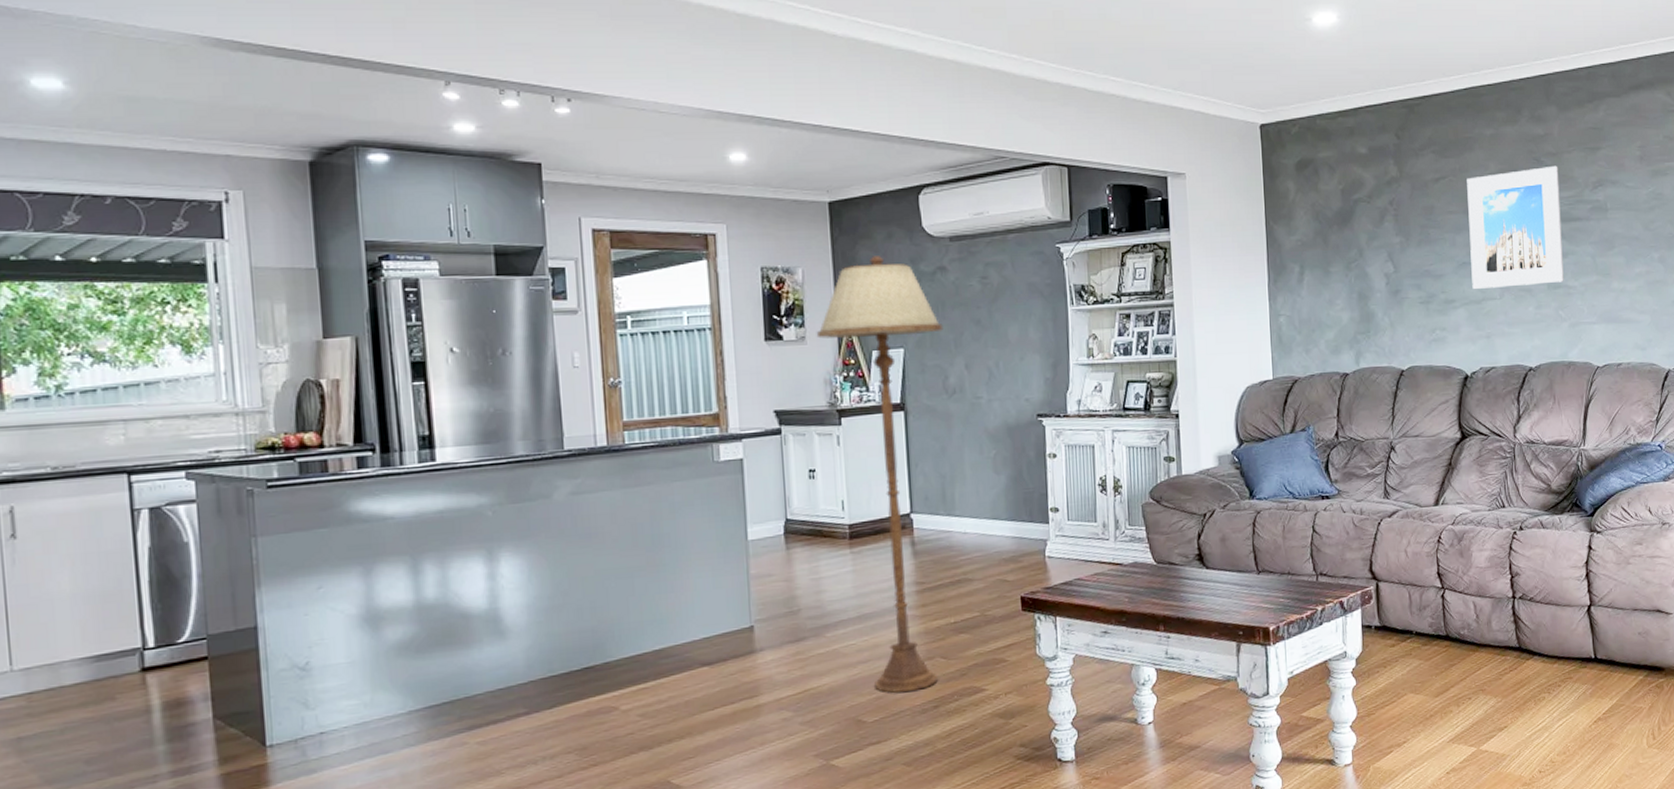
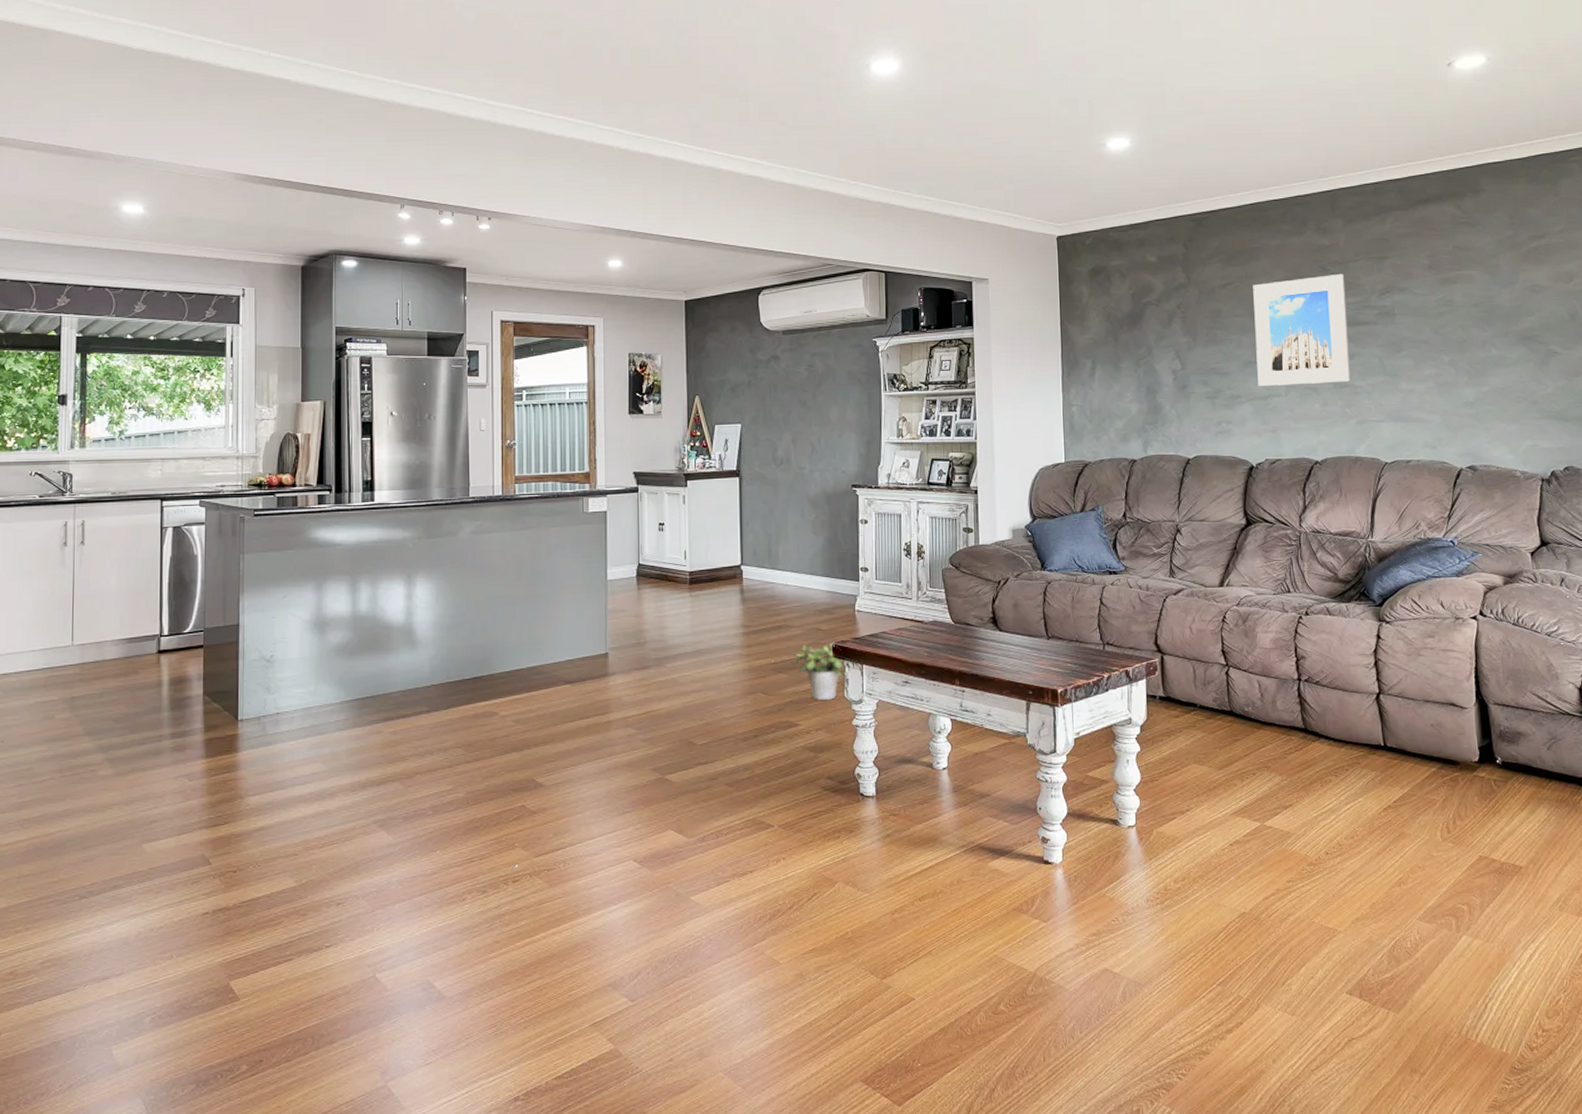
floor lamp: present [816,256,943,694] -> none [670,346,774,722]
potted plant: none [974,595,1034,660] -> present [791,643,843,701]

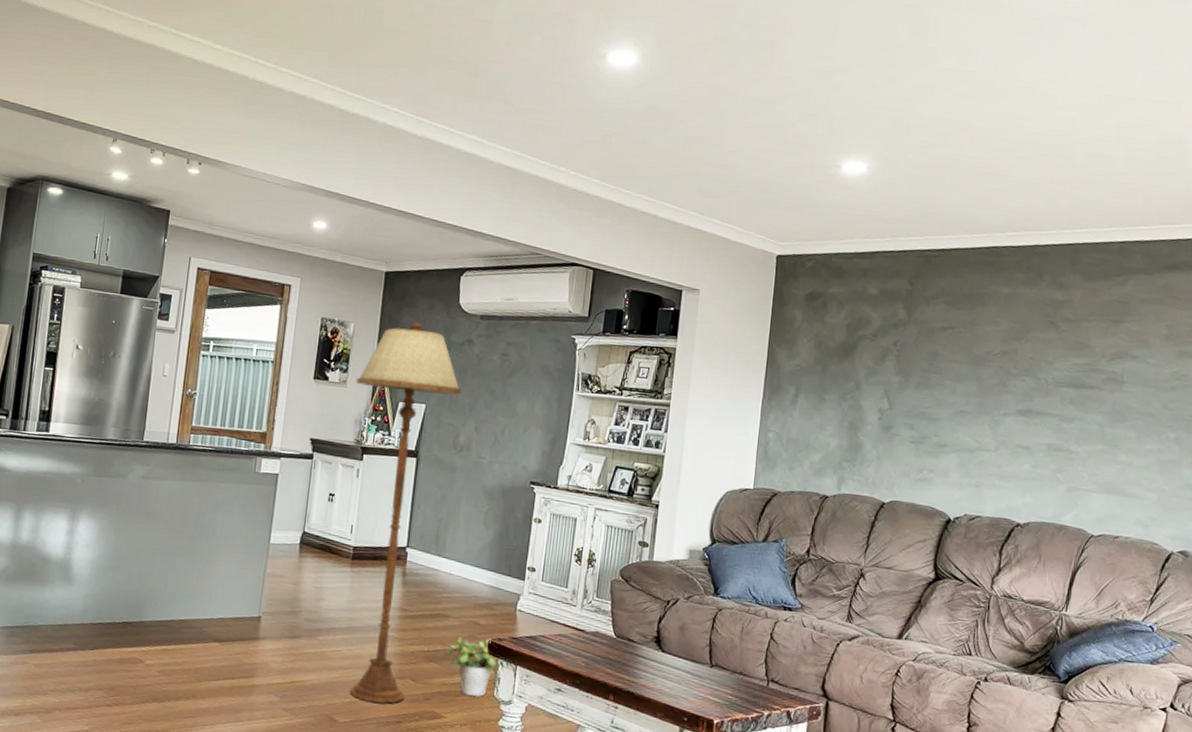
floor lamp: none [670,346,774,722] -> present [350,322,462,705]
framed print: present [1253,273,1351,387] -> none [967,331,1075,446]

